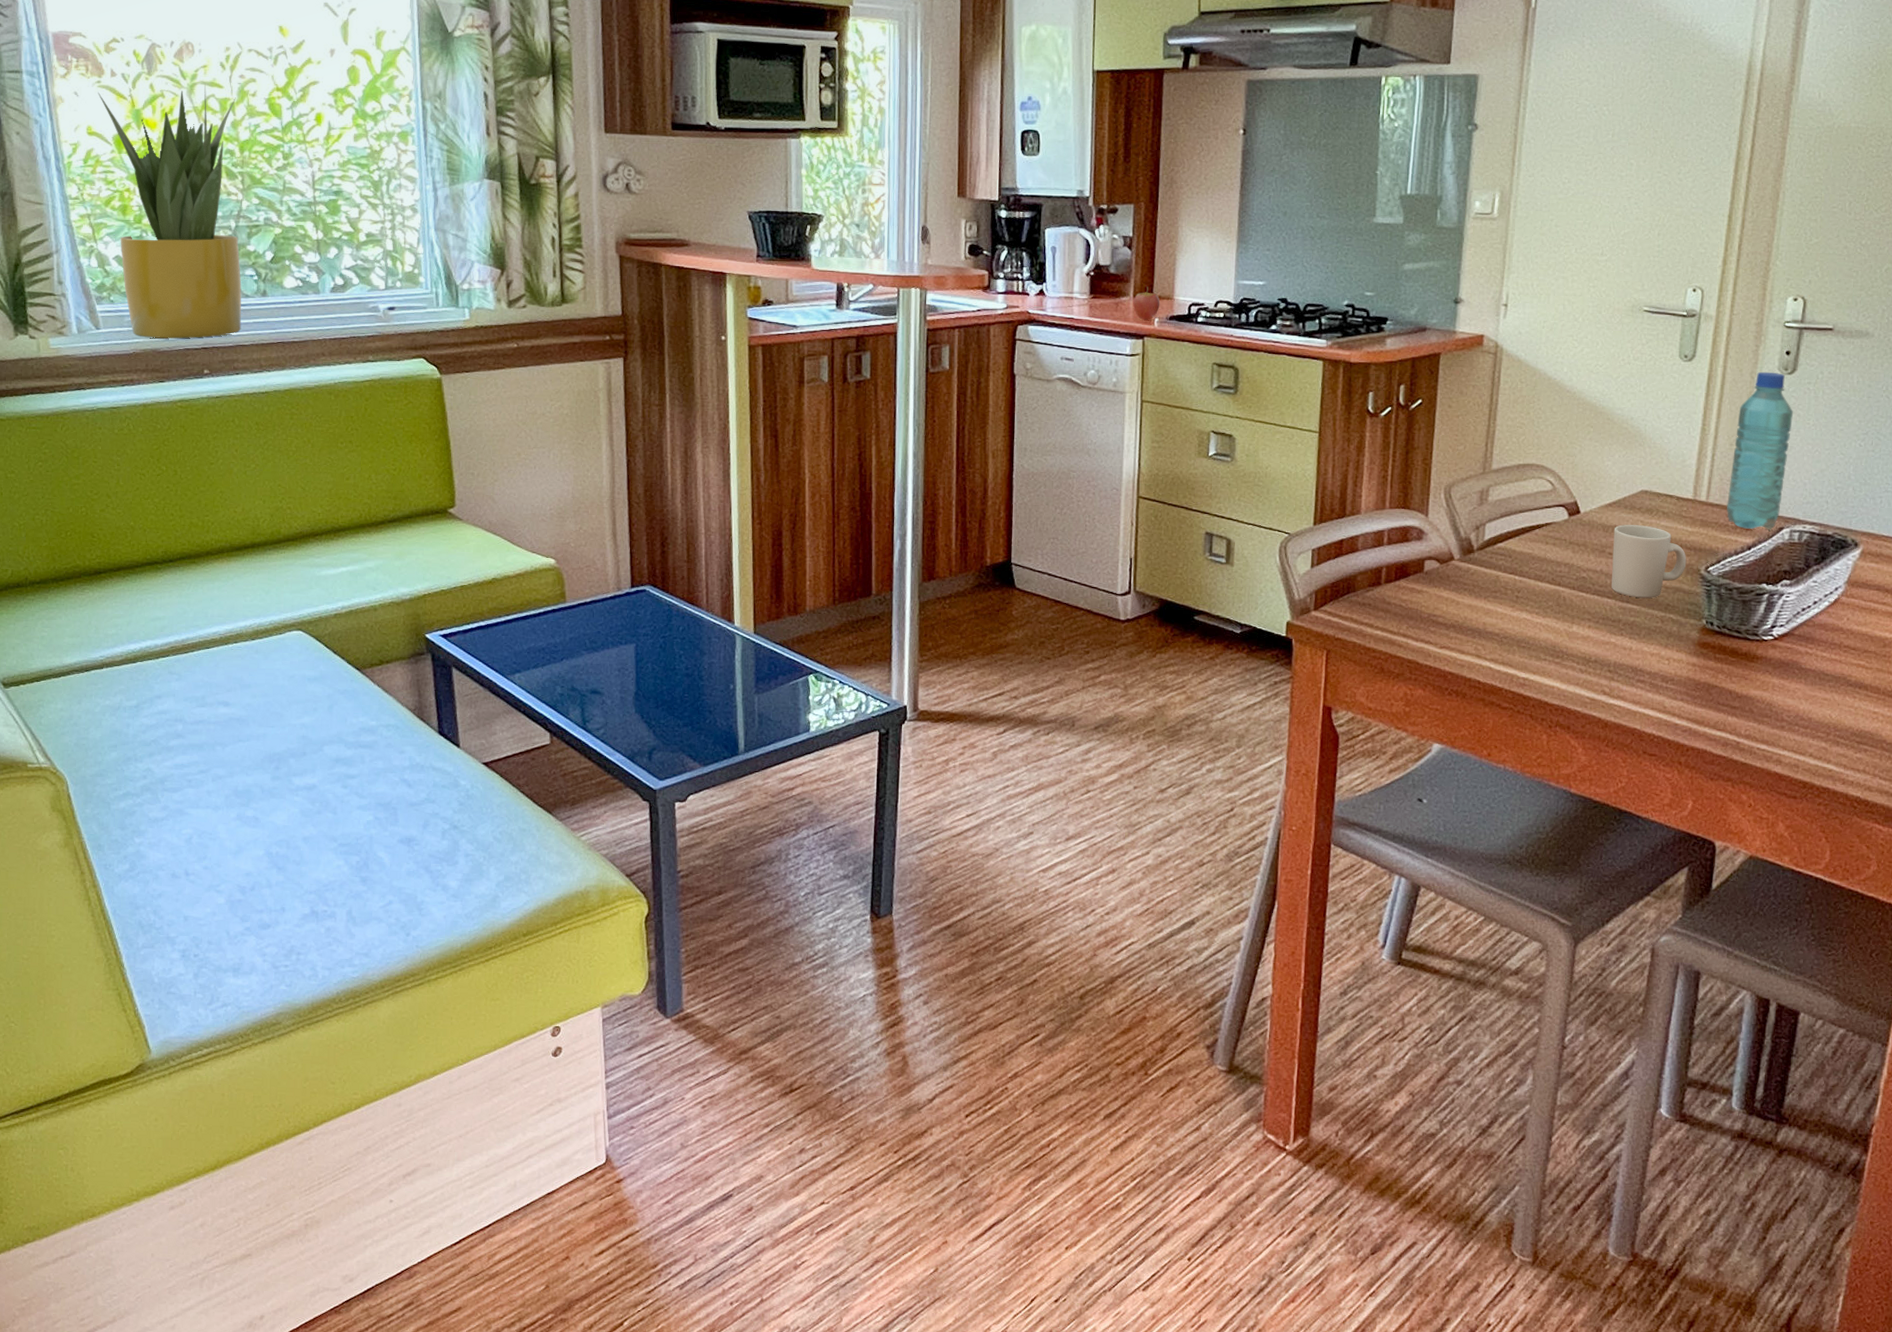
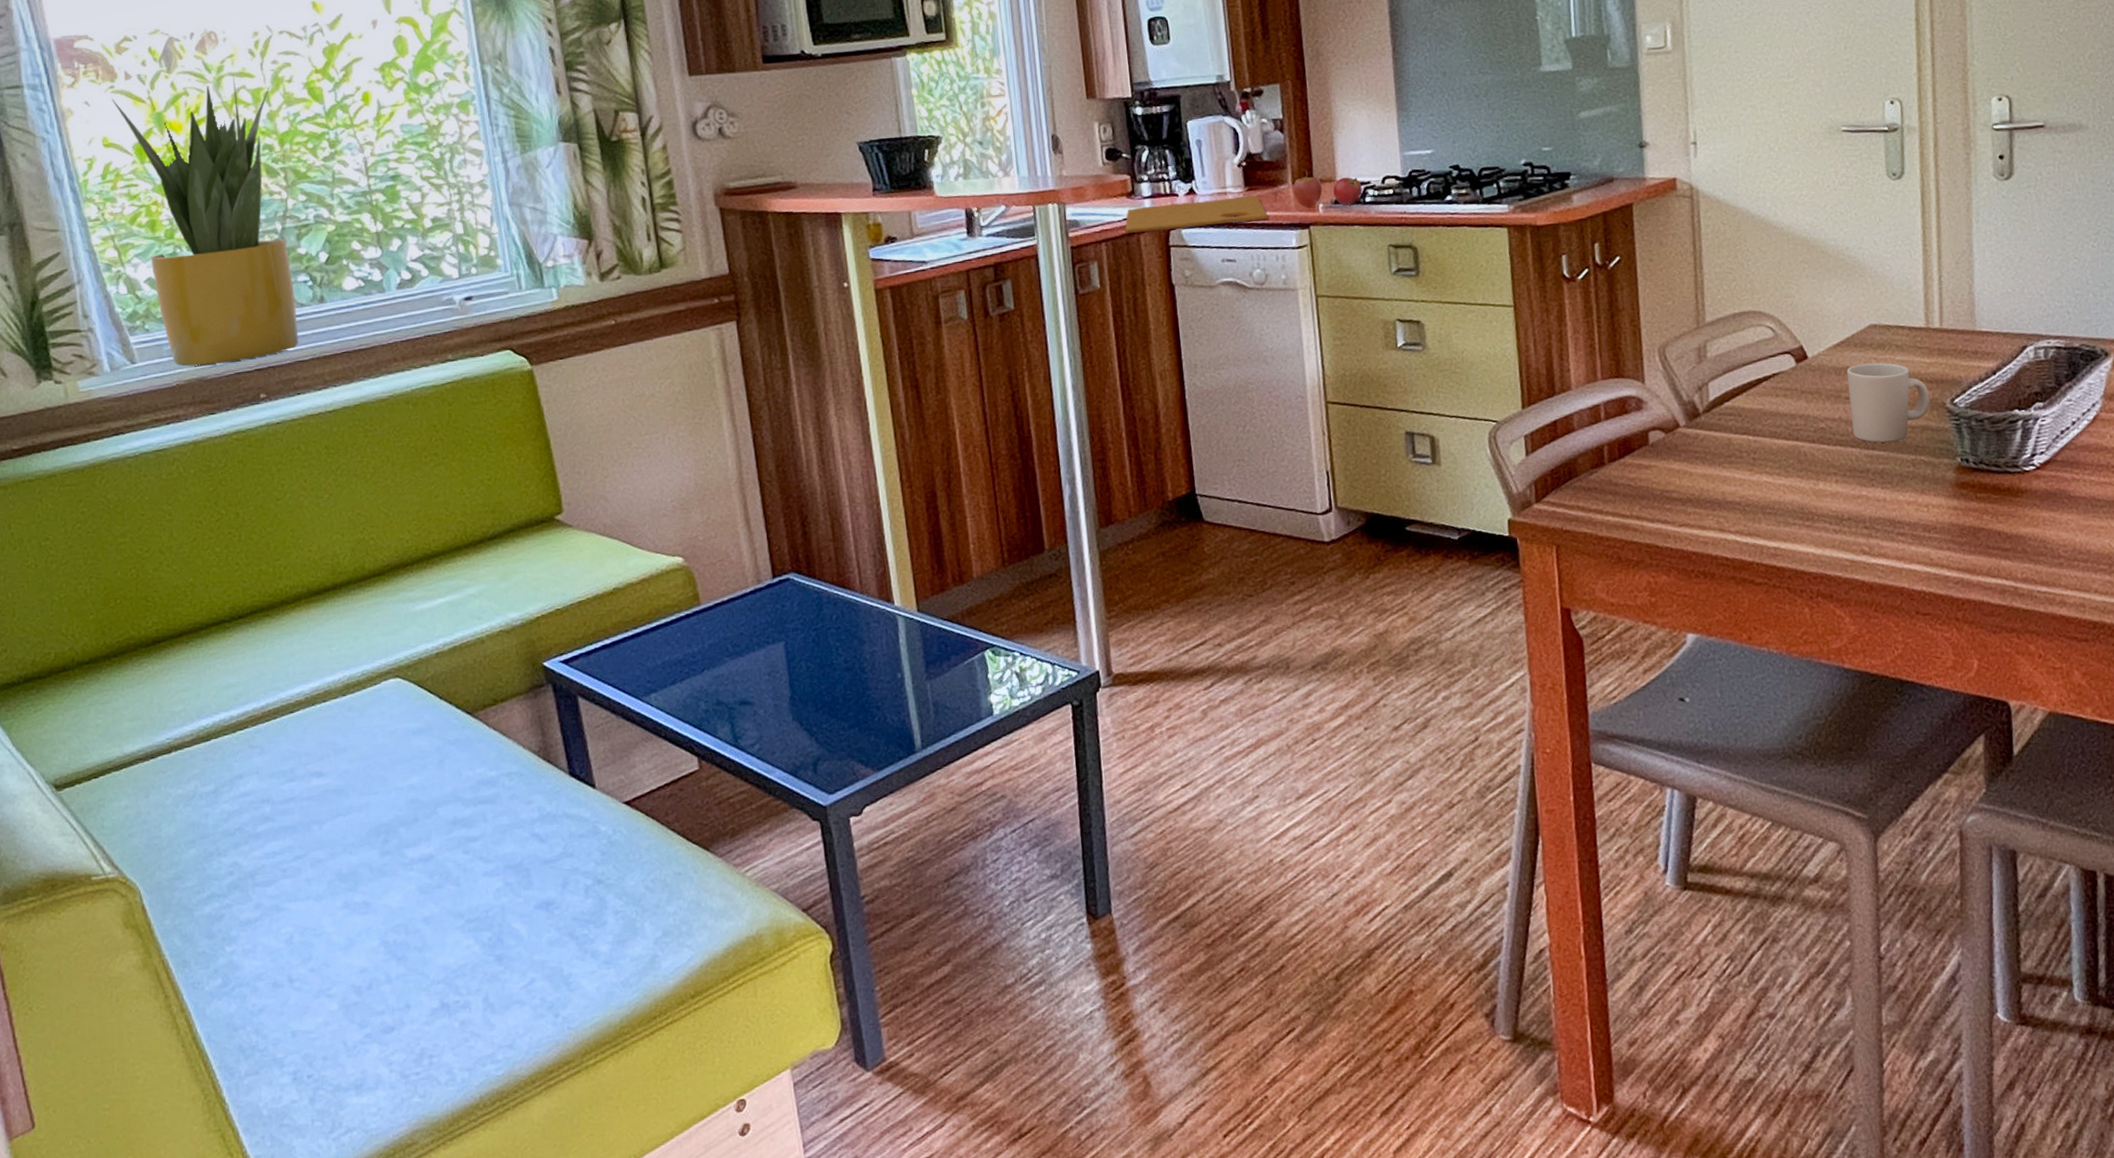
cutting board: none [977,301,1108,326] -> present [1125,195,1268,233]
fruit: none [1169,297,1196,323] -> present [1333,177,1362,206]
water bottle: present [1727,371,1793,530] -> none [1959,179,2021,353]

